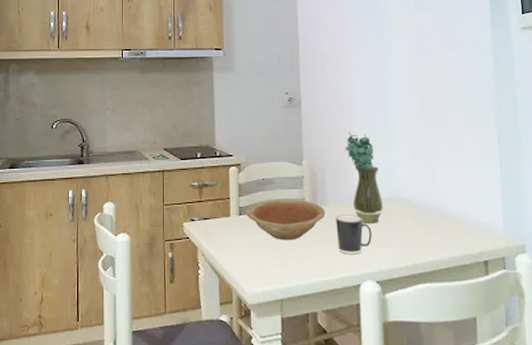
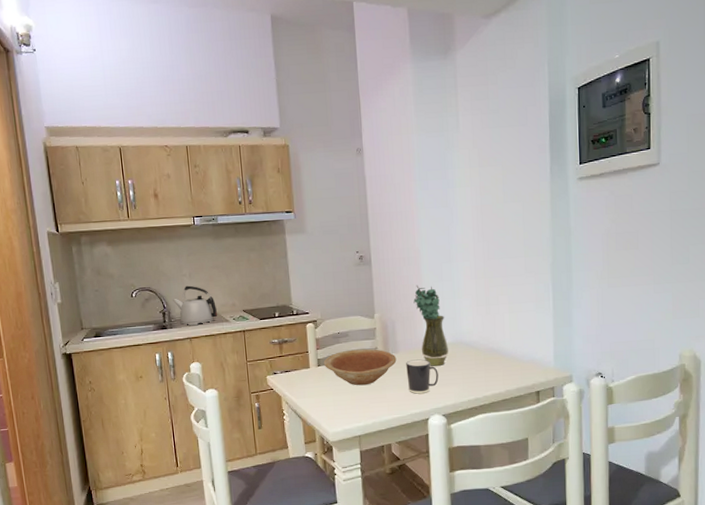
kettle: none [93,119,138,161] -> present [173,285,218,325]

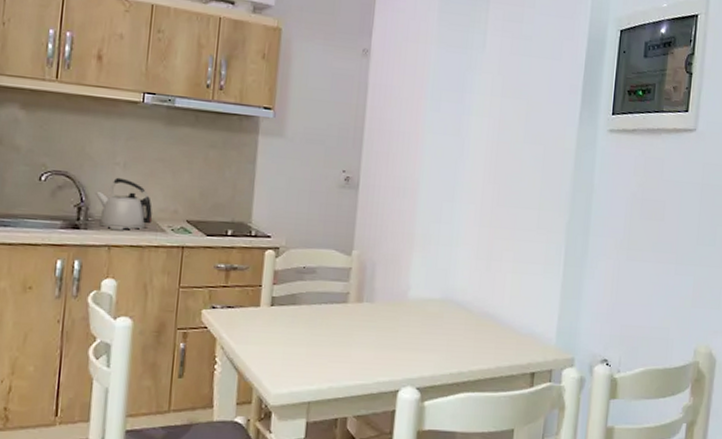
bowl: present [323,348,397,386] -> none [278,290,371,339]
mug: present [406,359,439,394] -> none [380,314,419,358]
vase: present [413,285,448,366] -> none [402,223,437,326]

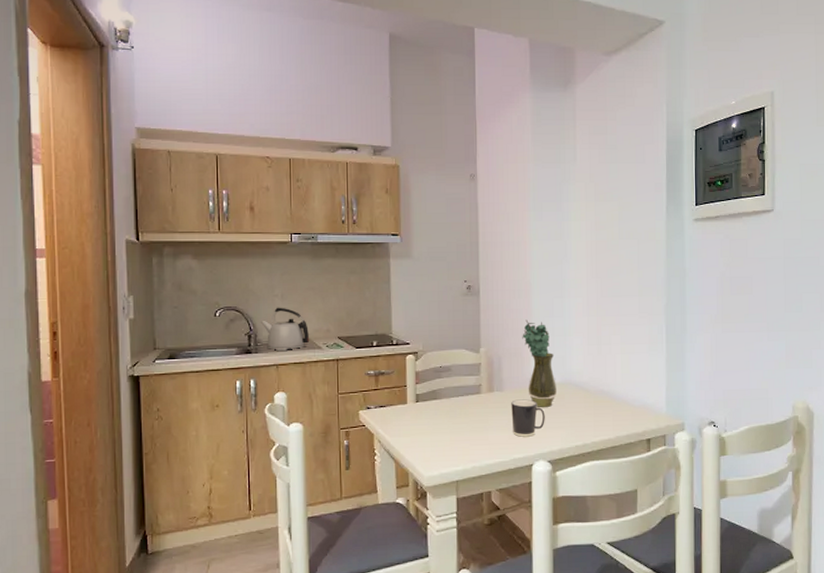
mug: none [380,314,419,358] -> present [511,399,545,437]
vase: none [402,223,437,326] -> present [522,319,556,407]

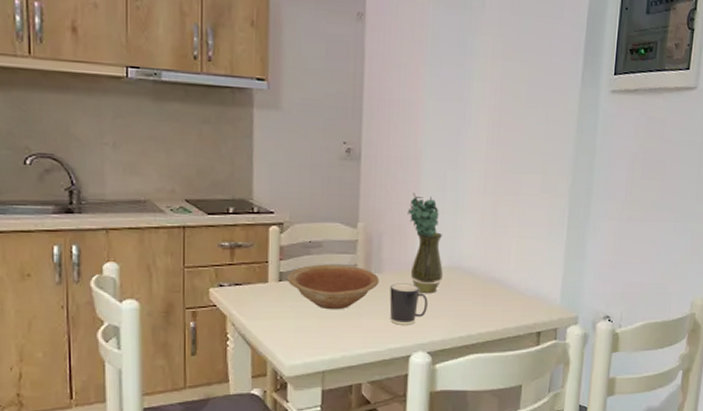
kettle: present [261,307,310,351] -> none [87,158,150,212]
bowl: none [422,385,501,426] -> present [286,264,379,310]

